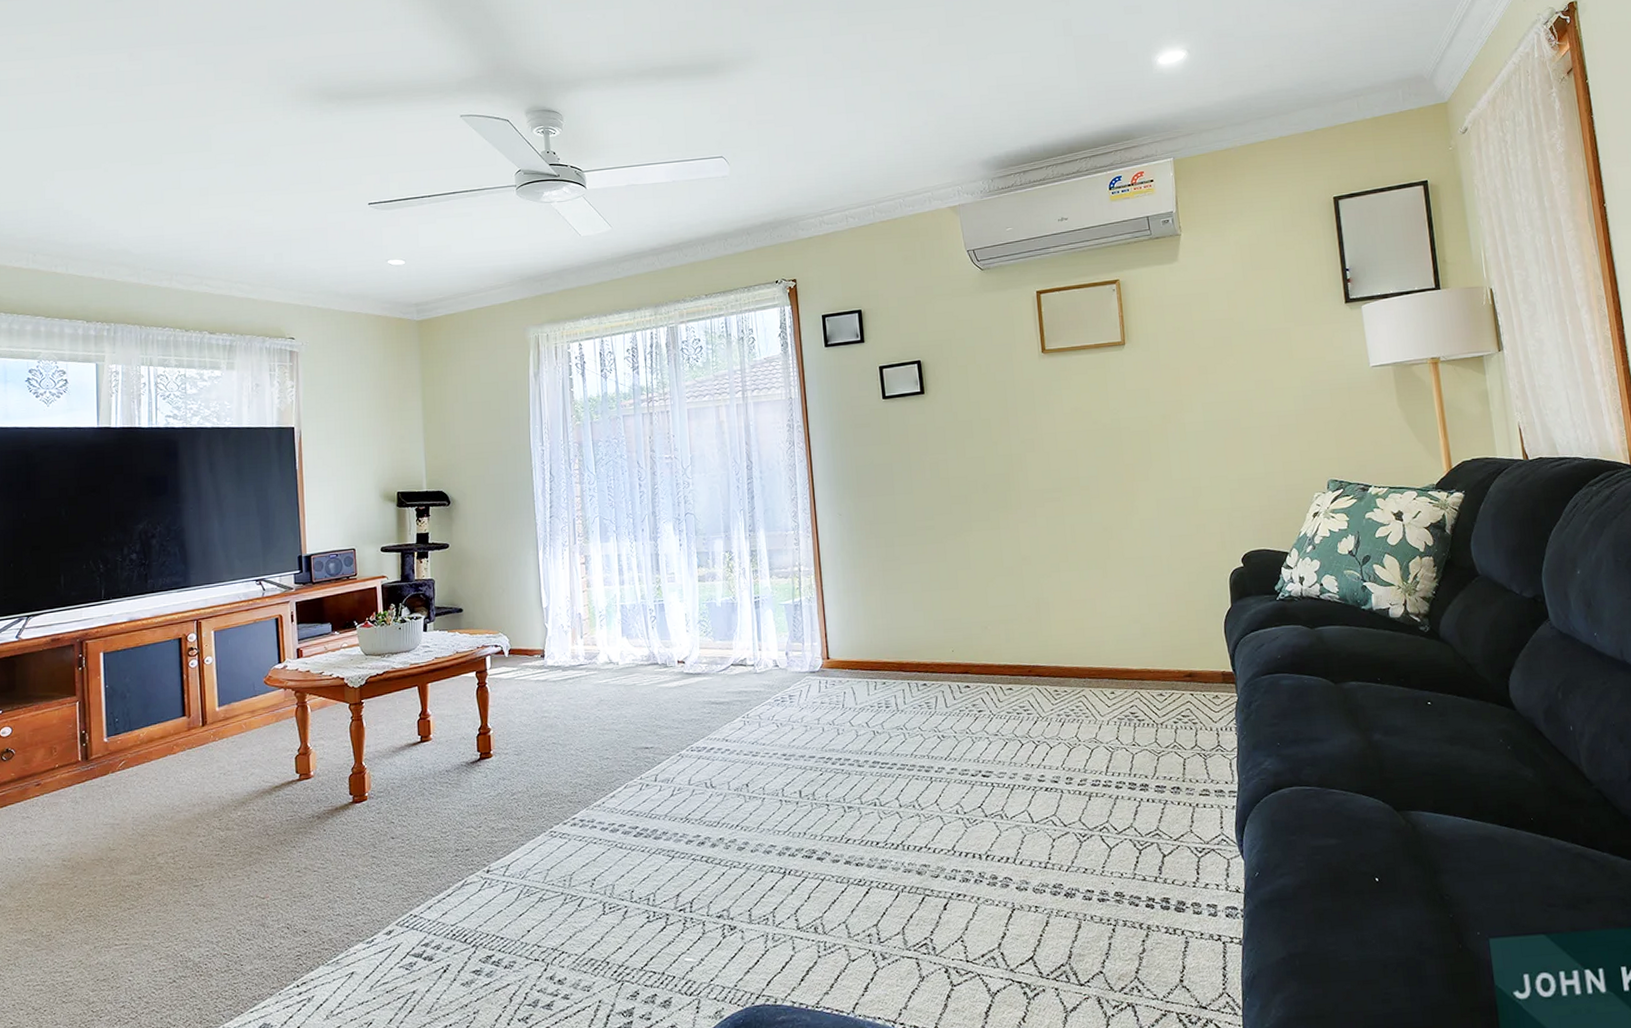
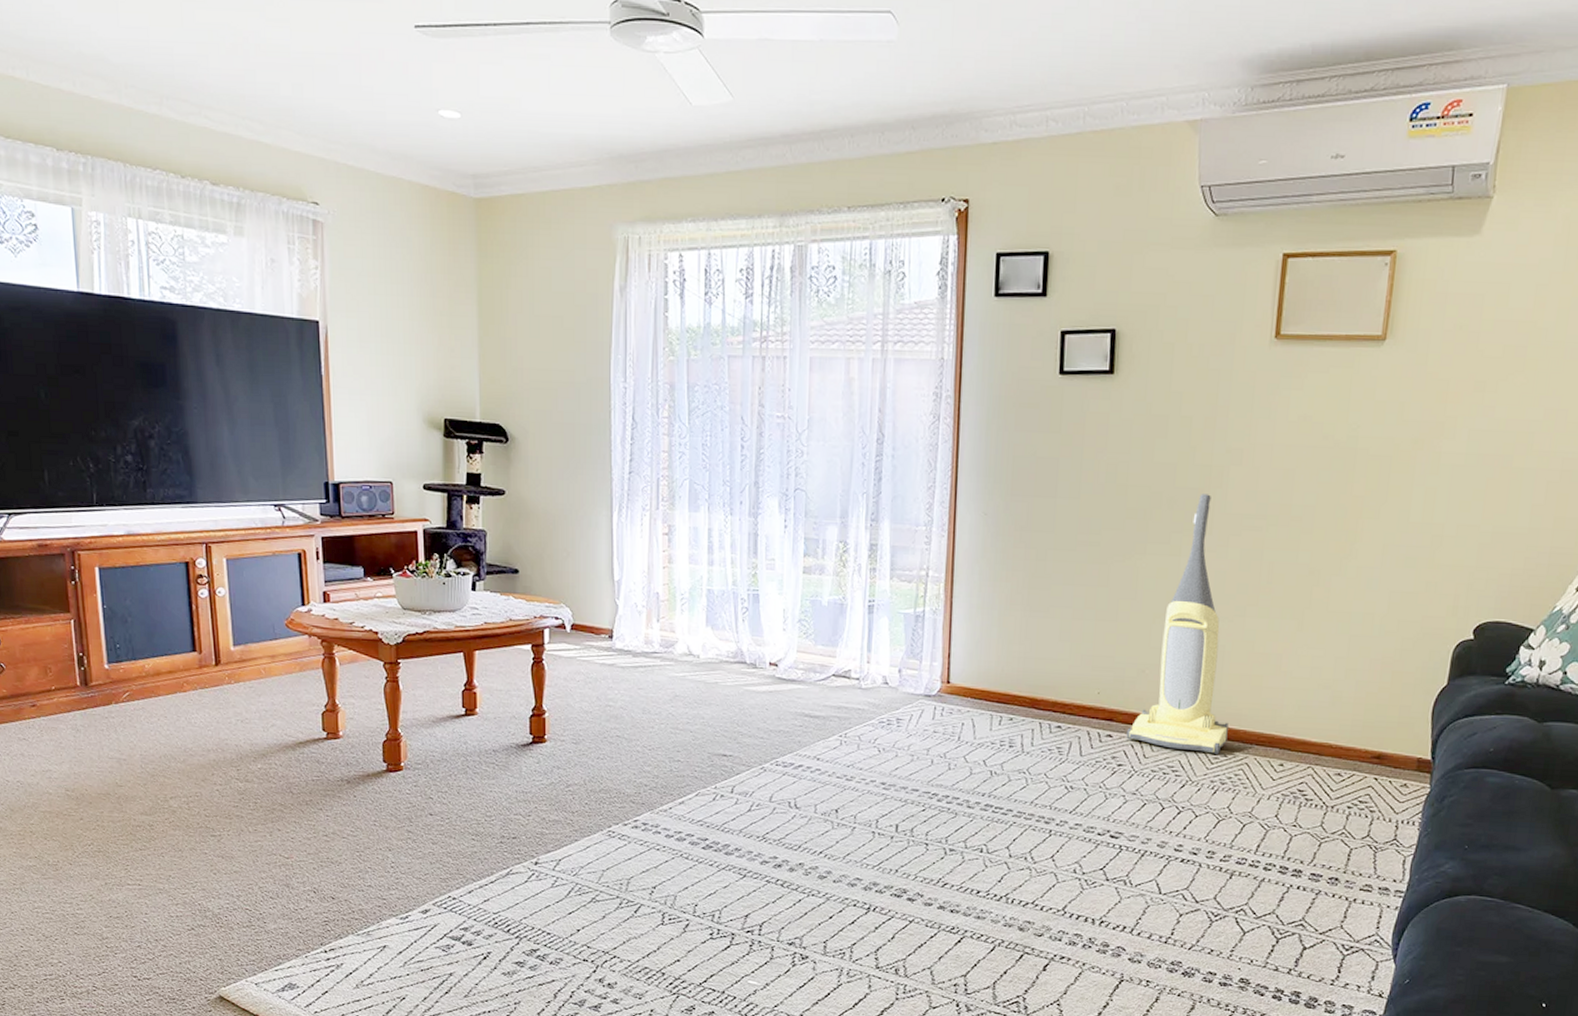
vacuum cleaner: none [981,477,1064,691] -> present [1126,494,1229,754]

